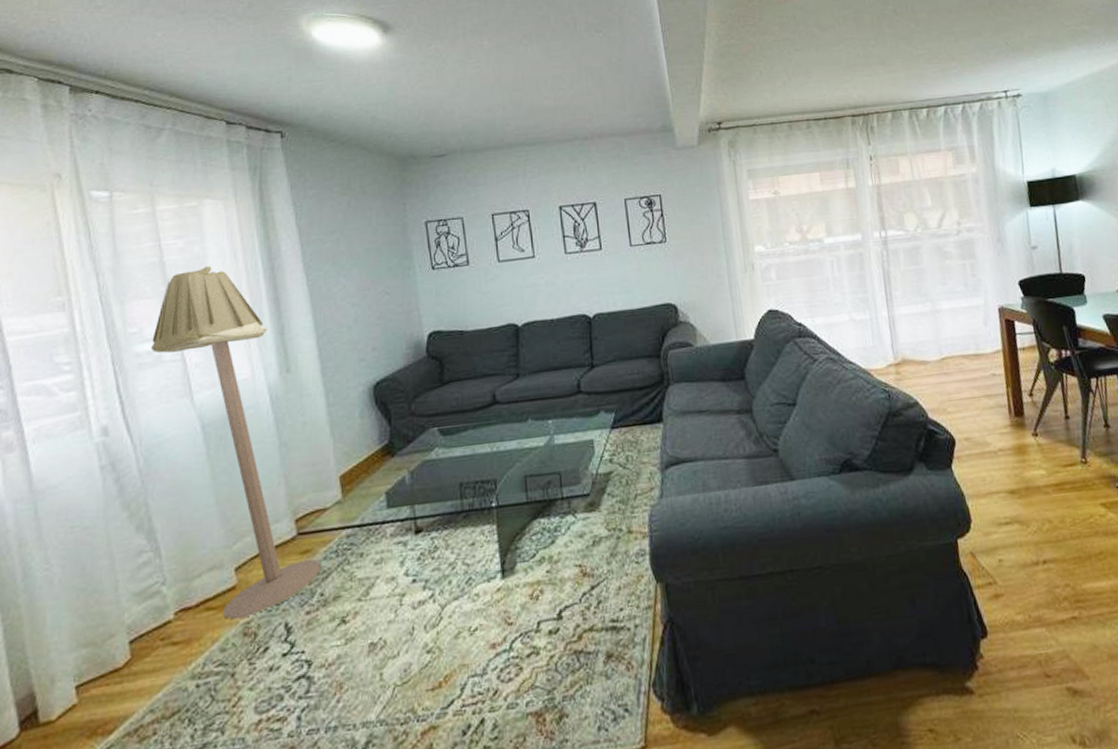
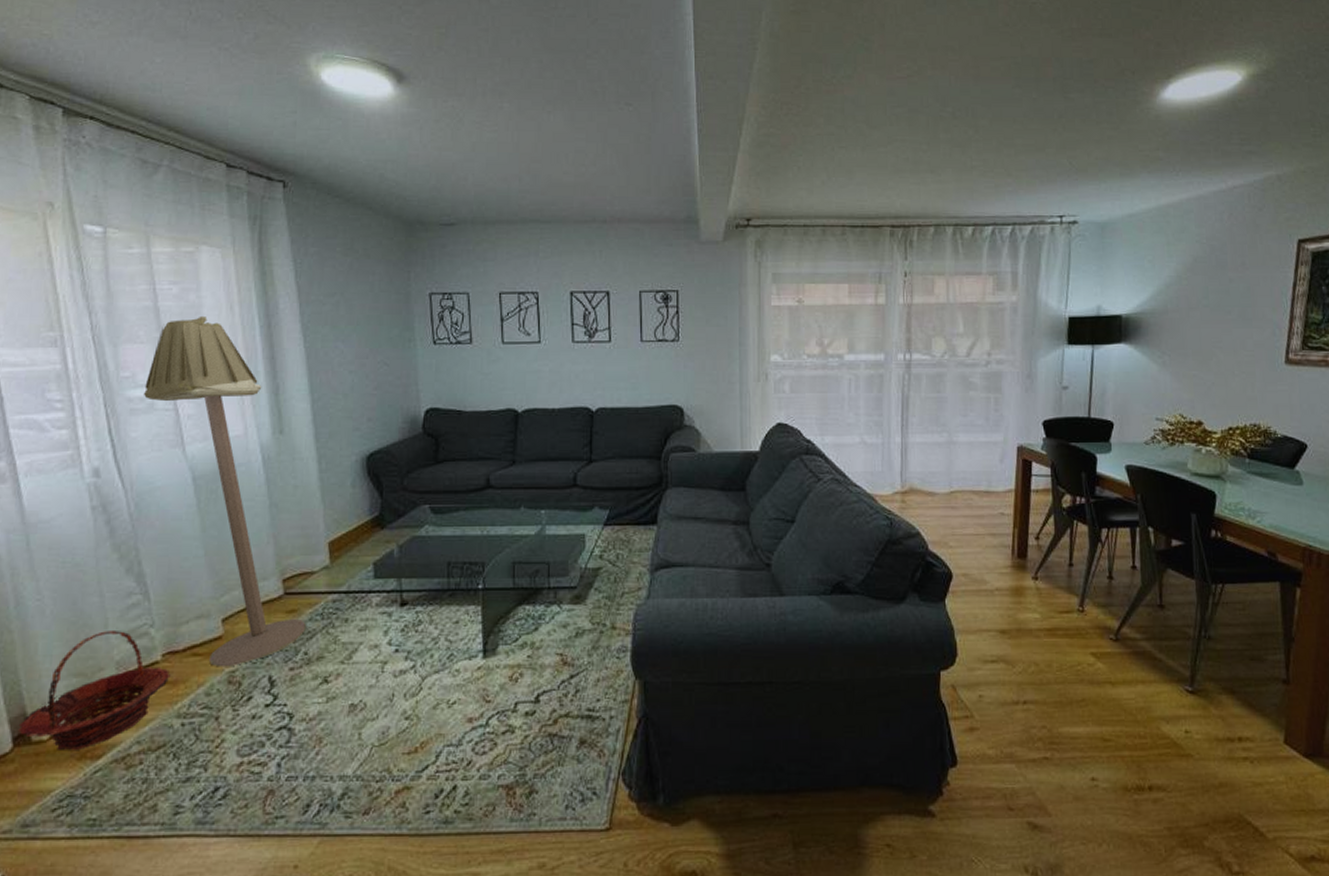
basket: none [25,592,184,730] -> present [18,629,171,750]

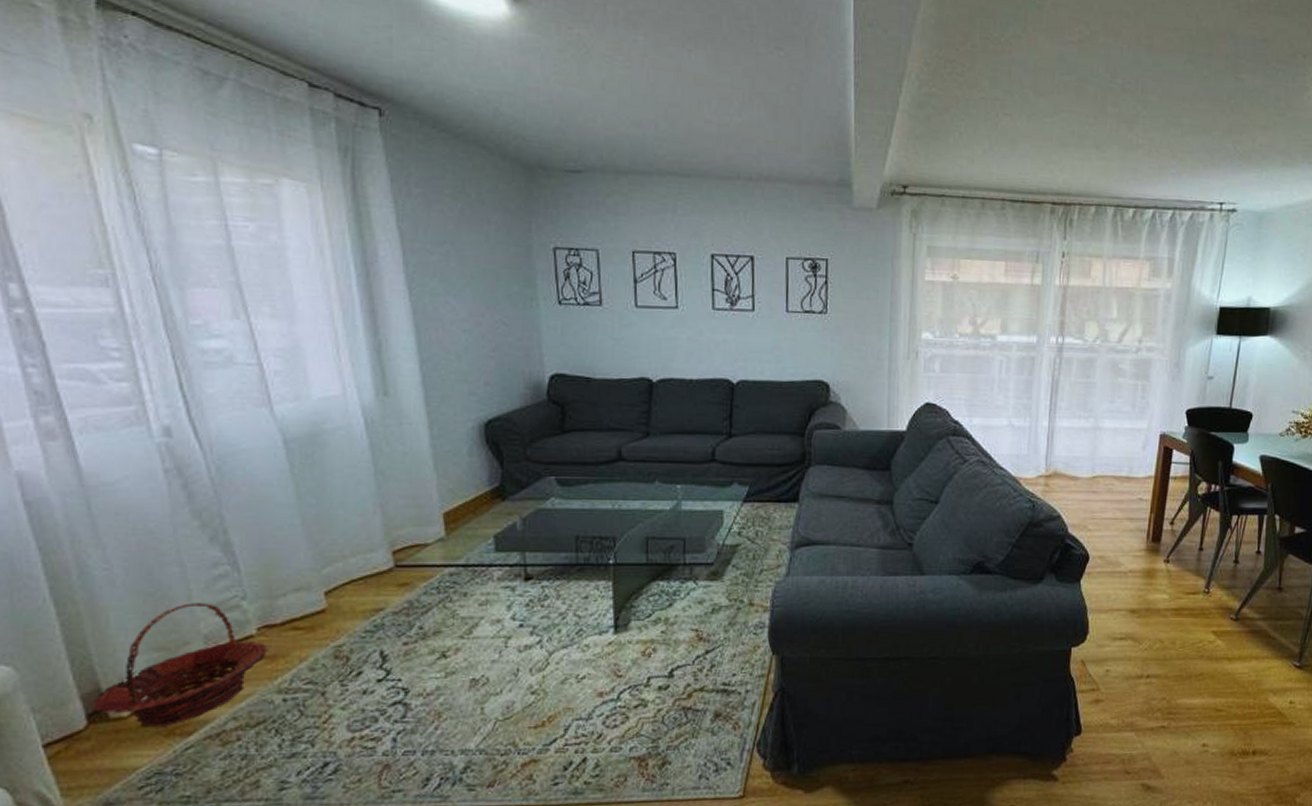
floor lamp: present [144,315,306,667] -> none [220,259,420,642]

